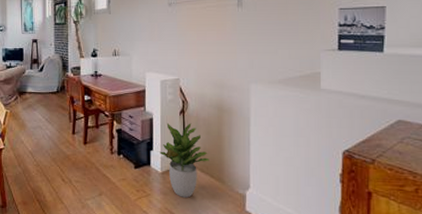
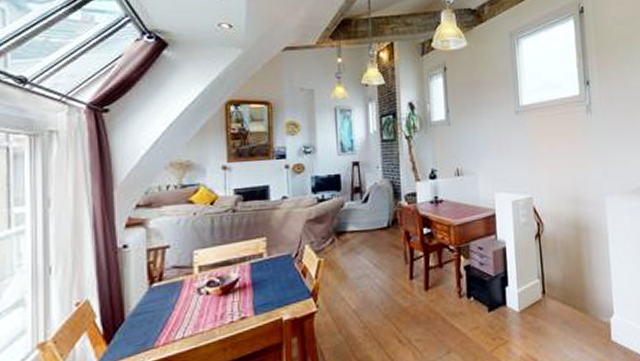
potted plant: present [158,122,209,198] -> none [514,248,570,338]

